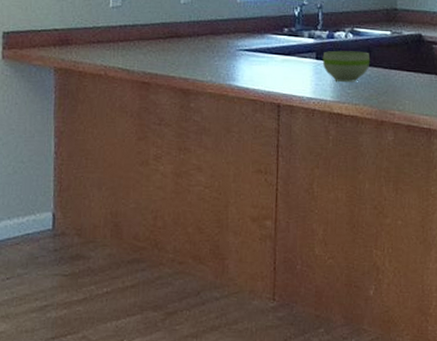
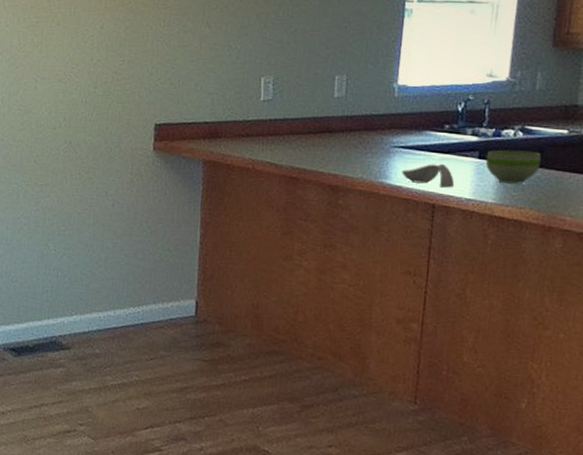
spoon rest: none [248,65,296,89] -> present [402,163,455,189]

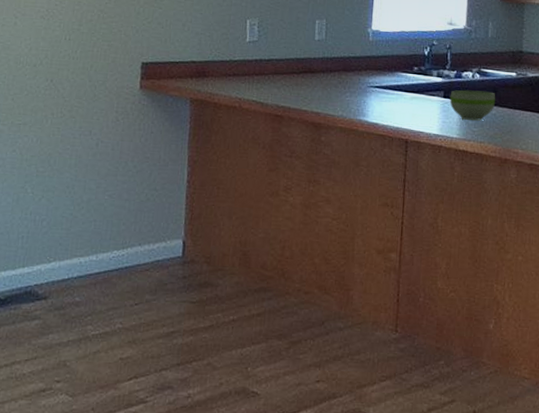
spoon rest: present [402,163,455,189] -> none [377,102,424,125]

